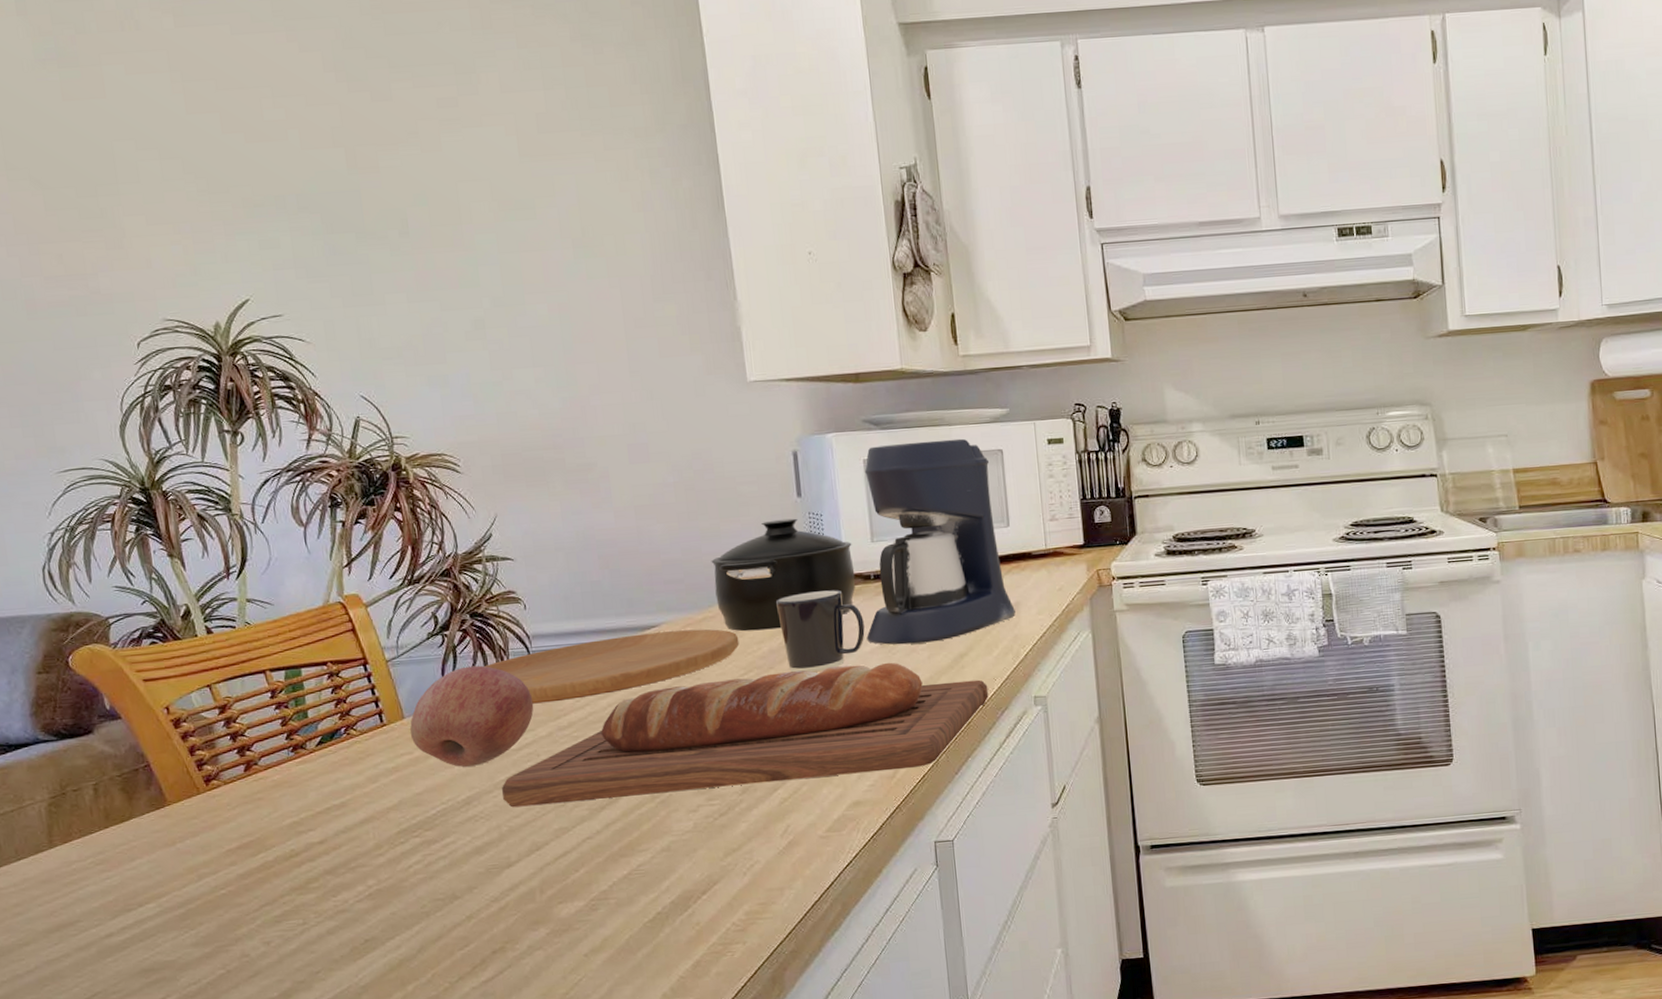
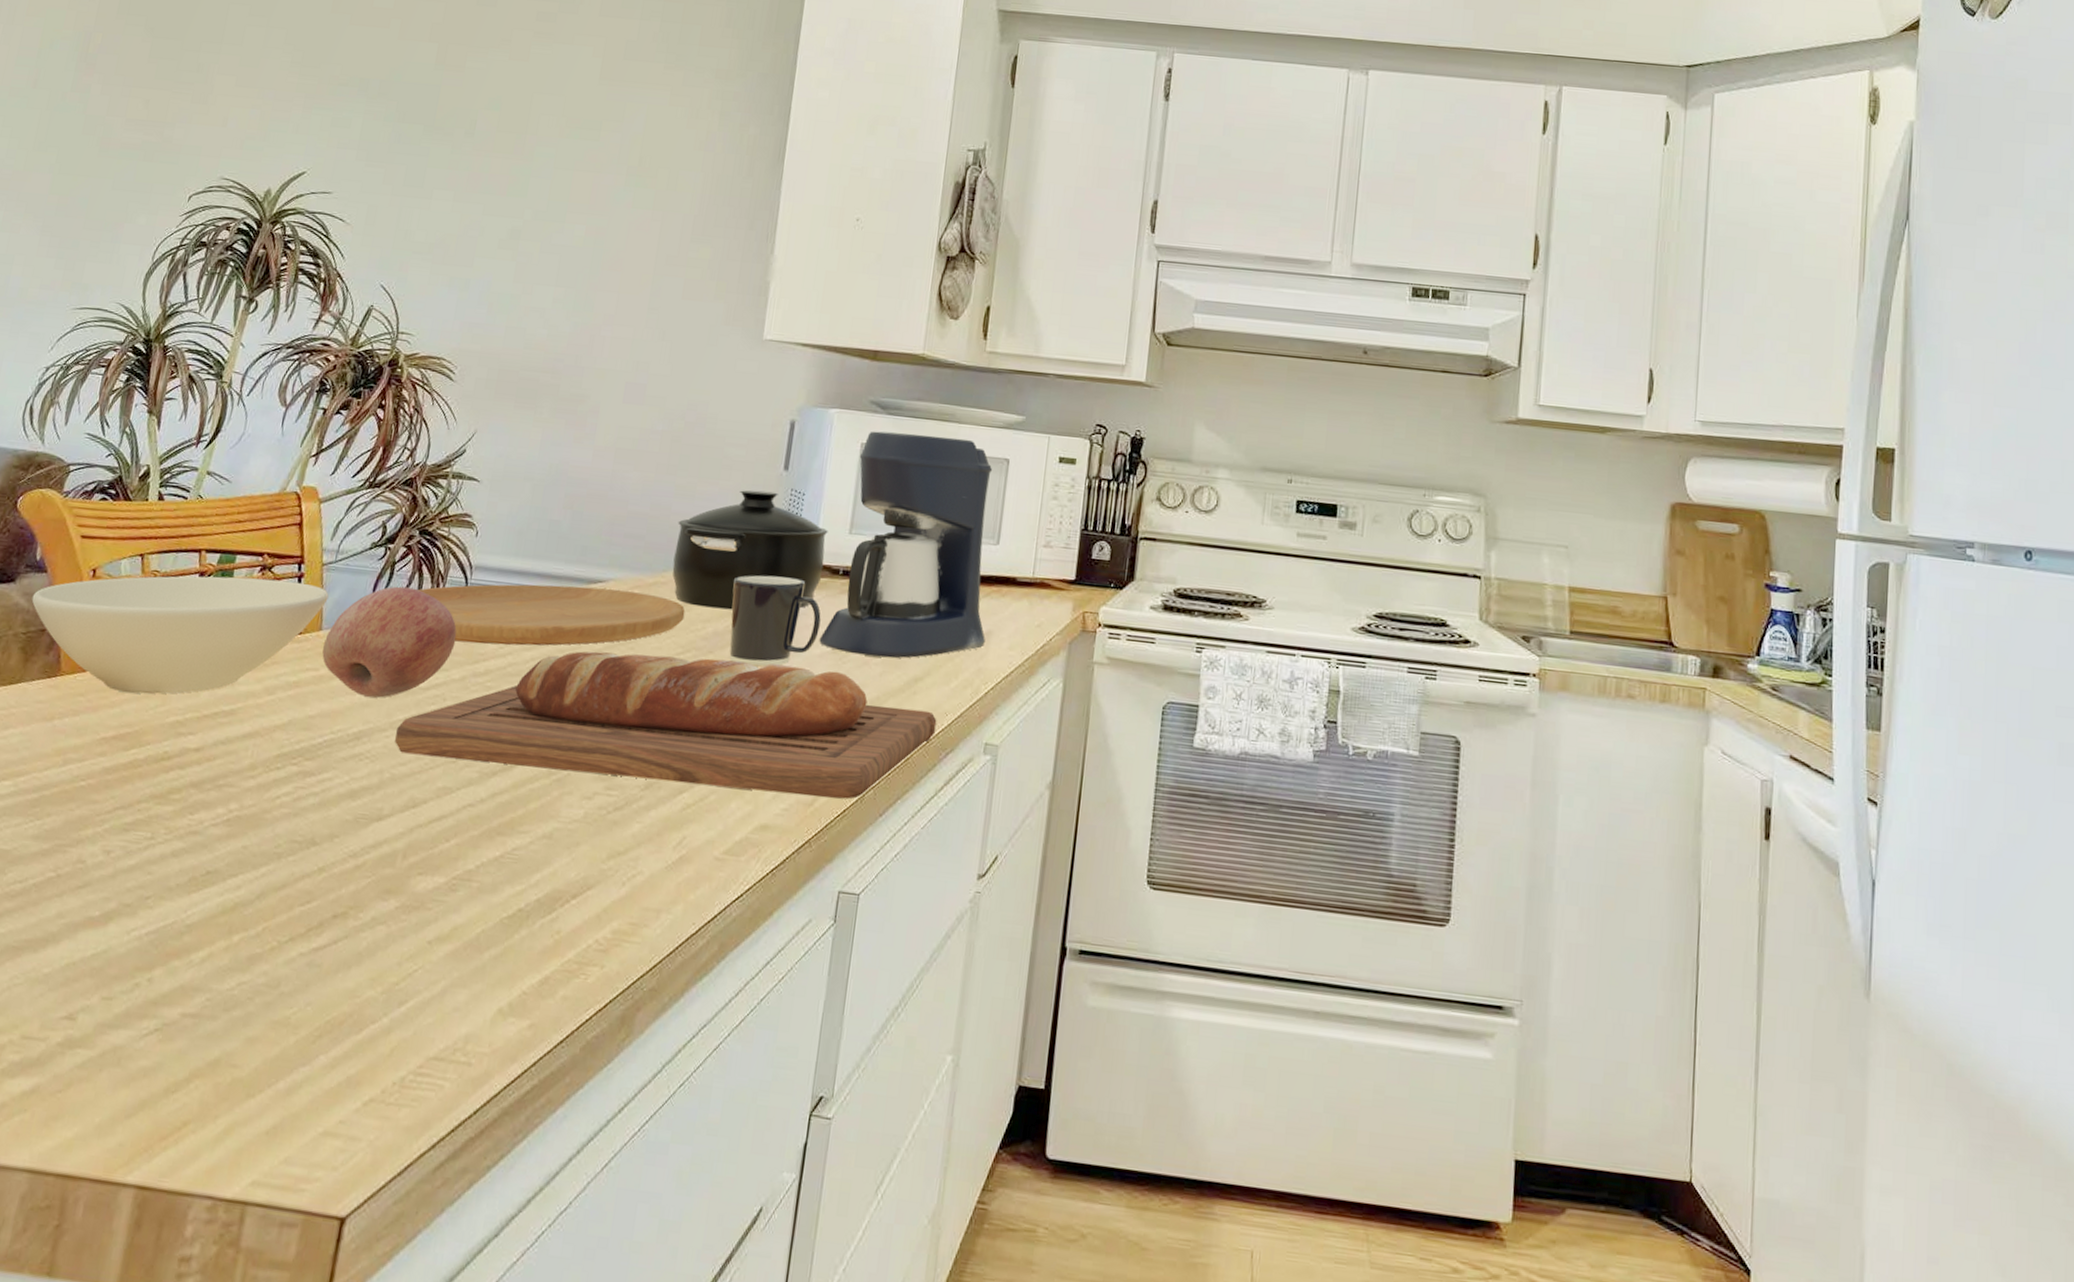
bowl: none [115,681,402,808] -> present [31,576,329,694]

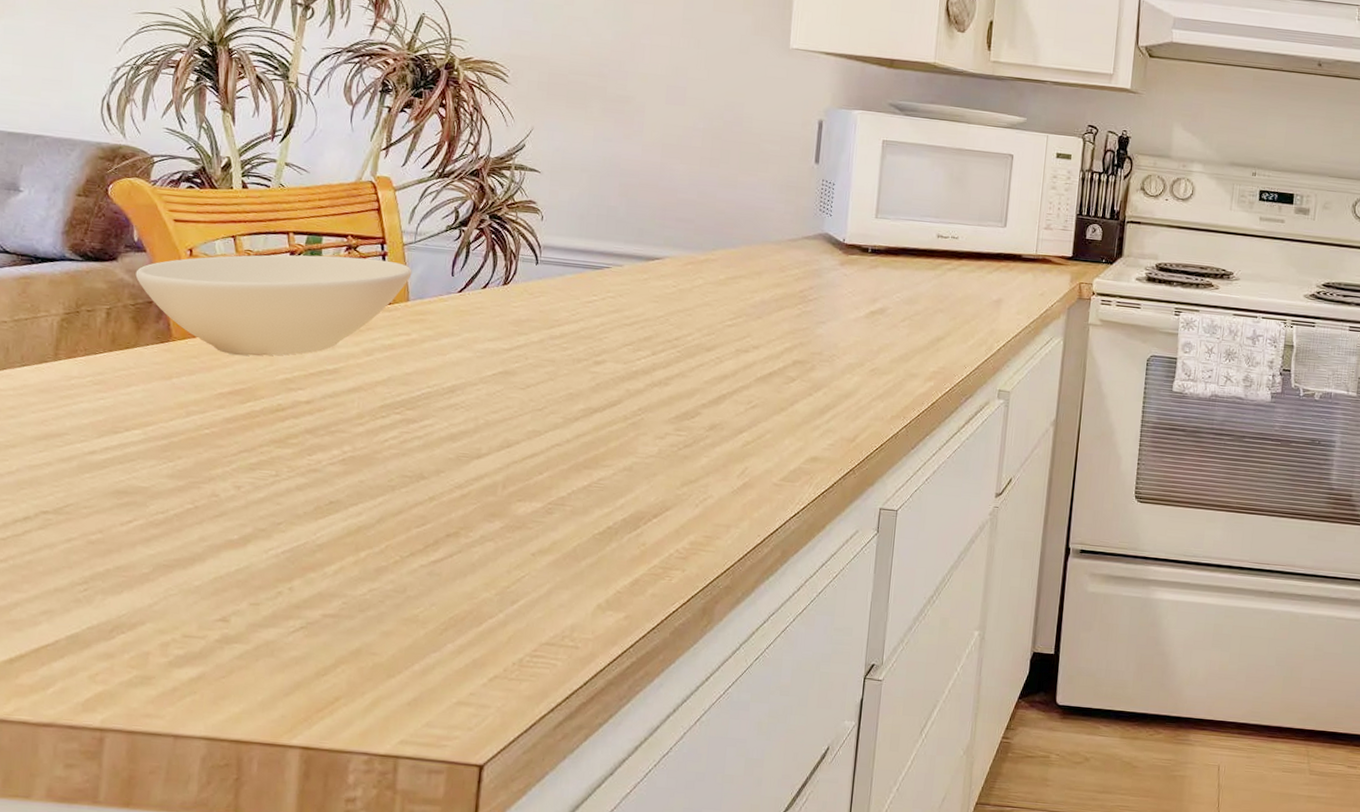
fruit: present [322,586,457,698] -> none [411,263,532,358]
bread loaf: present [395,651,937,800] -> none [486,317,958,436]
cutting board: present [418,584,685,646] -> none [493,261,735,313]
saucepan: present [672,490,828,610] -> none [721,180,857,282]
mug: present [729,574,821,667] -> none [775,252,854,330]
coffee maker: present [819,431,993,659] -> none [853,129,999,322]

